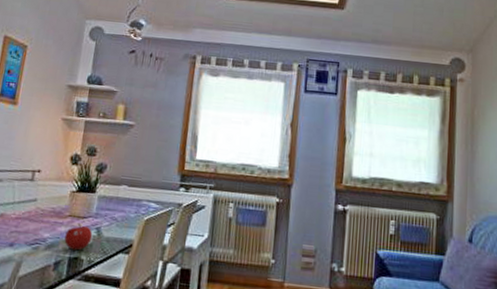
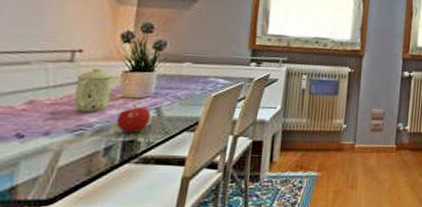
mug: none [32,187,64,228] -> present [73,68,114,112]

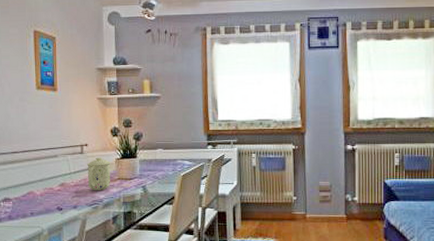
fruit: present [116,104,152,133] -> none [117,184,140,206]

